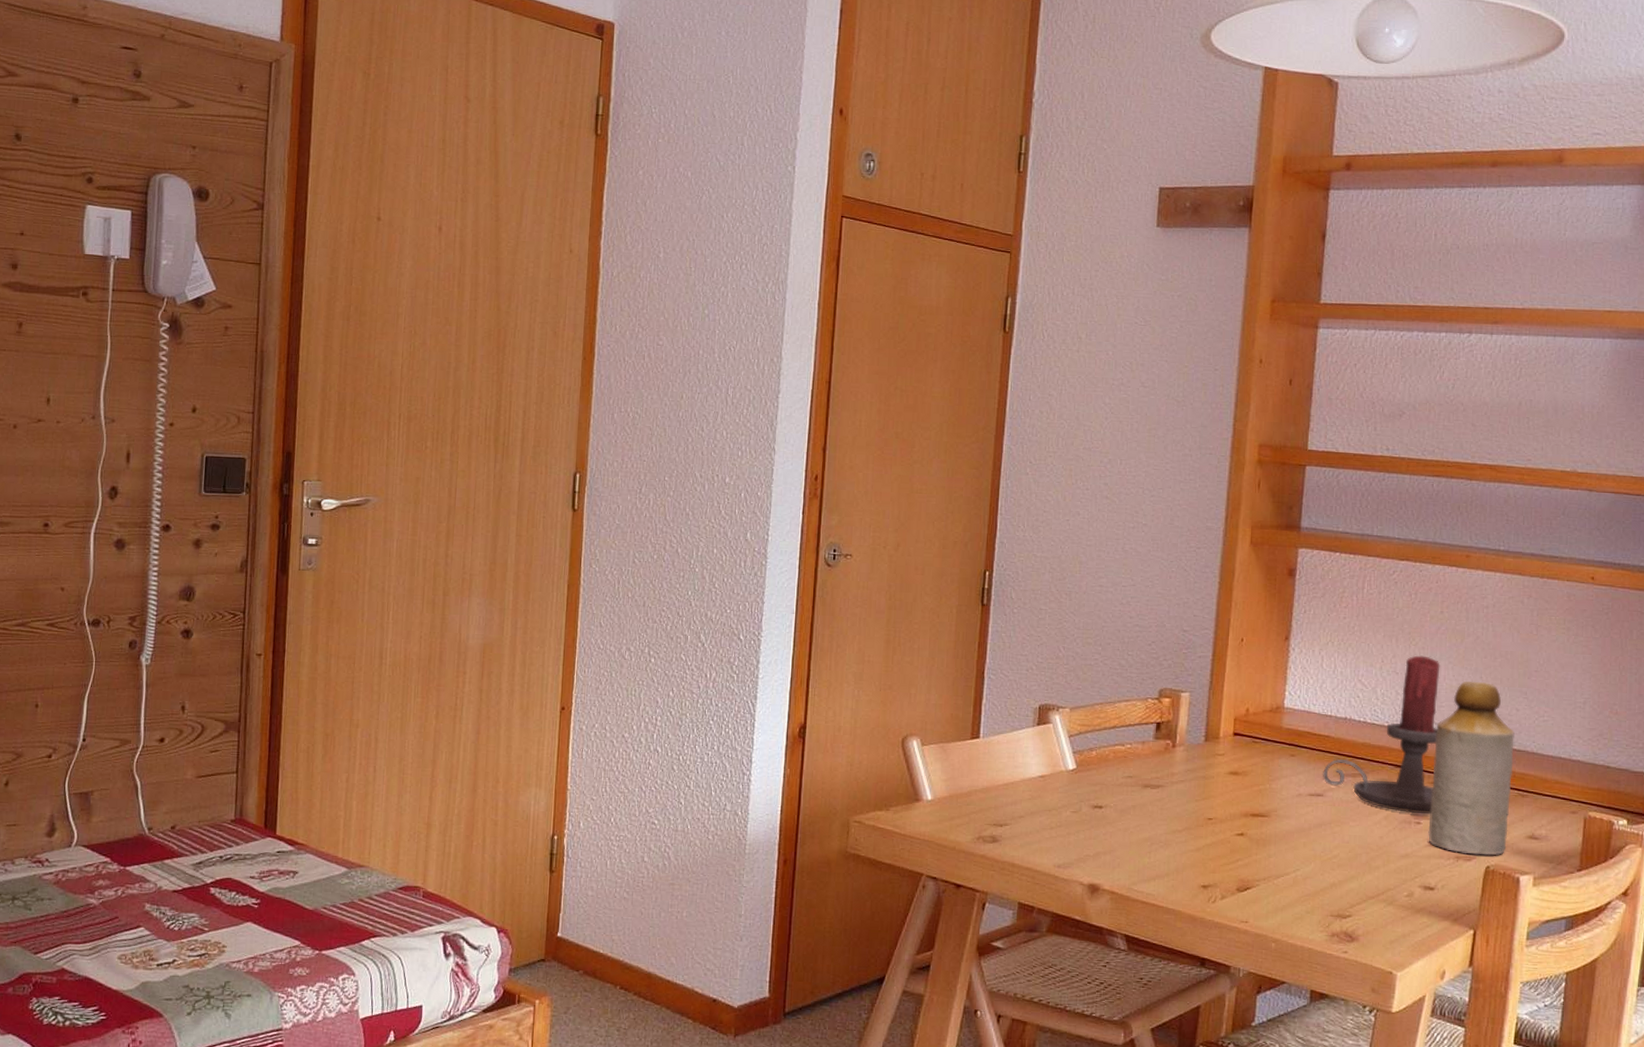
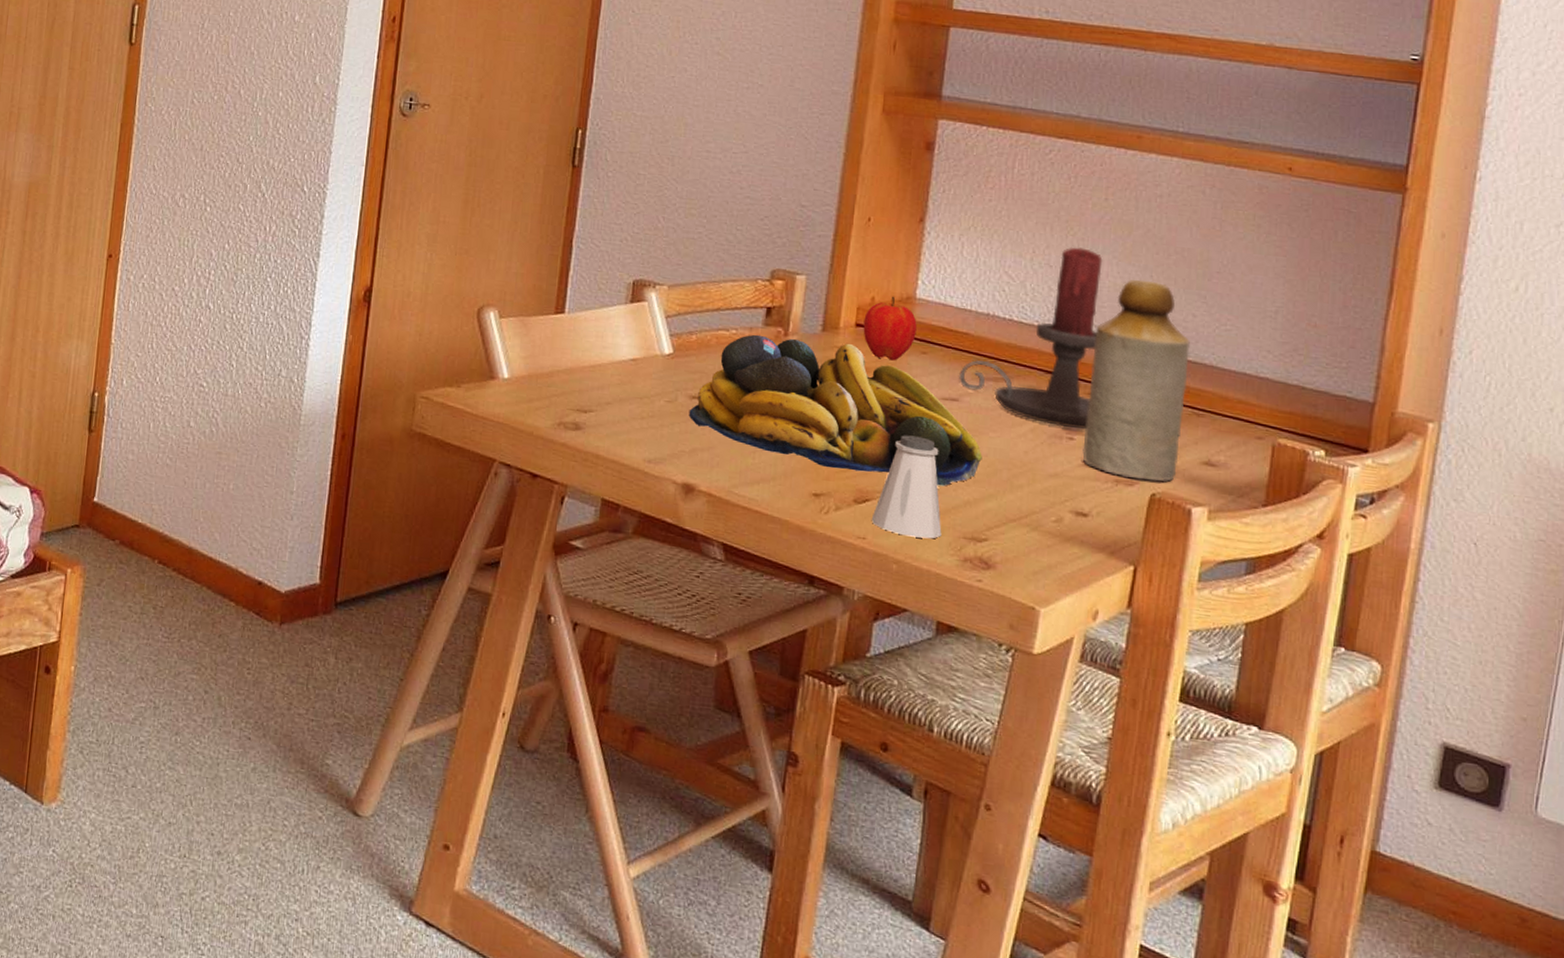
fruit bowl: none [1092,747,1344,872] -> present [688,334,982,487]
apple: none [1240,707,1286,764] -> present [863,296,917,361]
saltshaker: none [1253,829,1312,919] -> present [872,435,942,539]

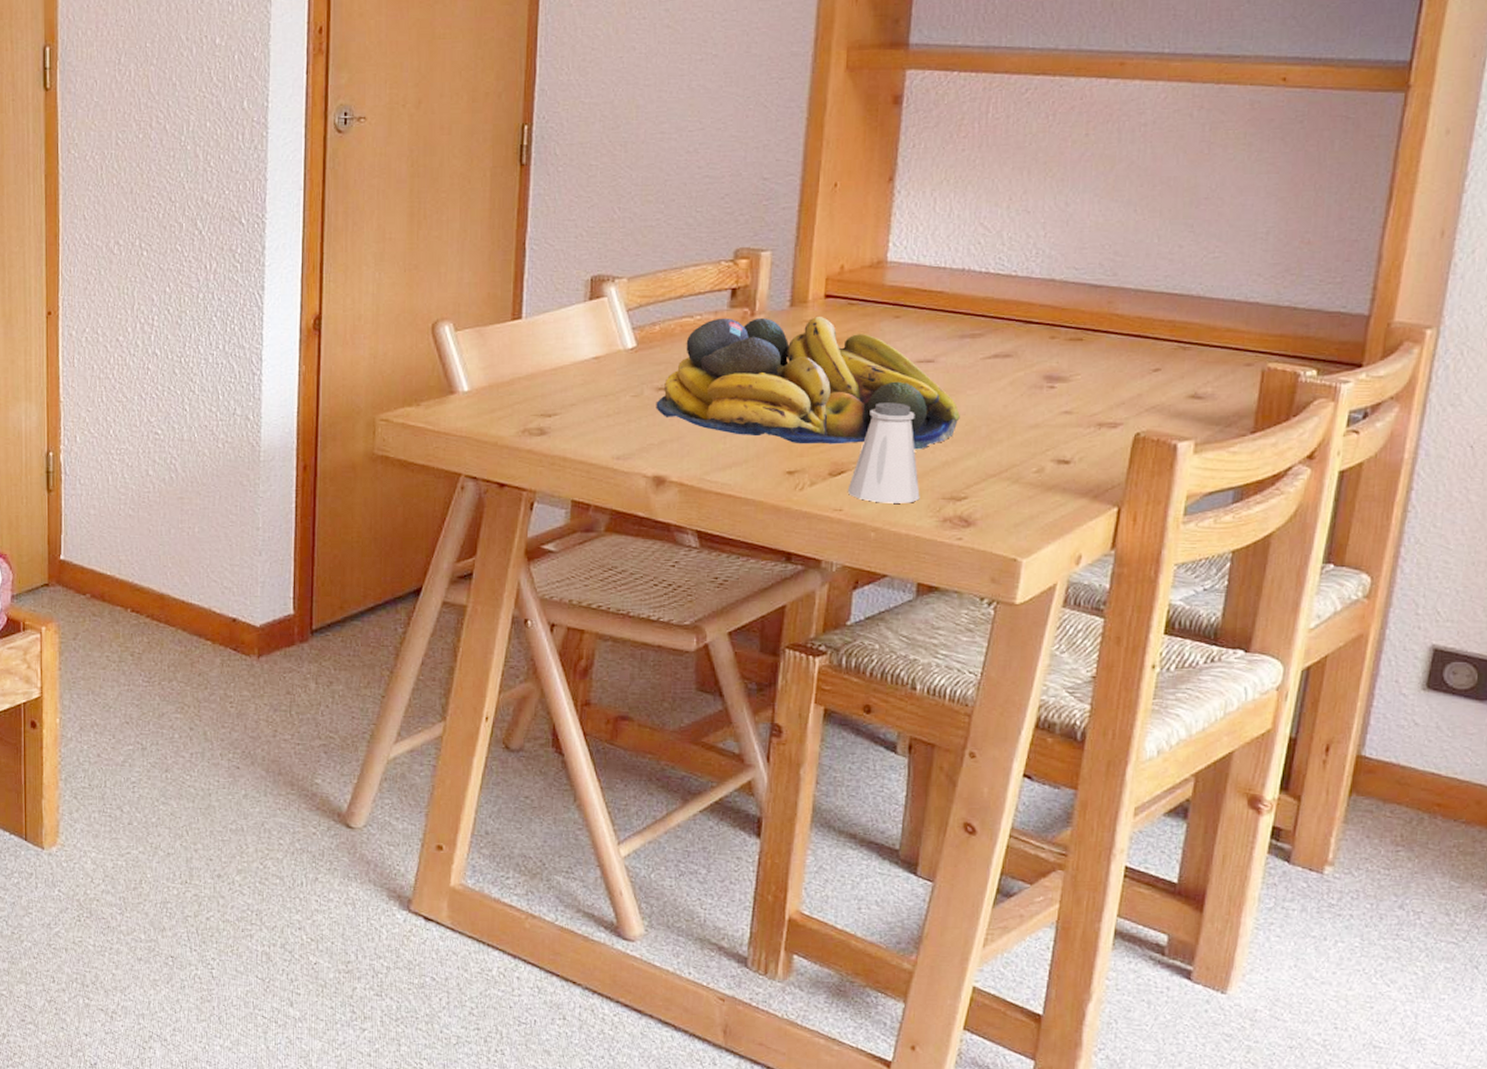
apple: present [863,296,917,361] -> none [833,262,889,329]
candle holder: present [958,246,1103,430] -> none [933,189,1084,377]
bottle: present [1082,279,1190,482] -> none [1064,215,1176,421]

